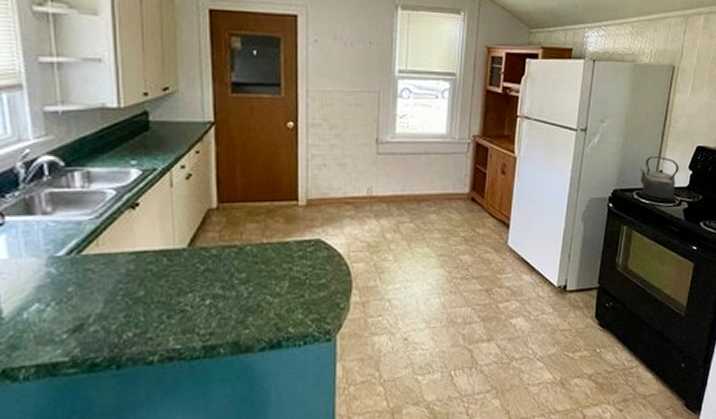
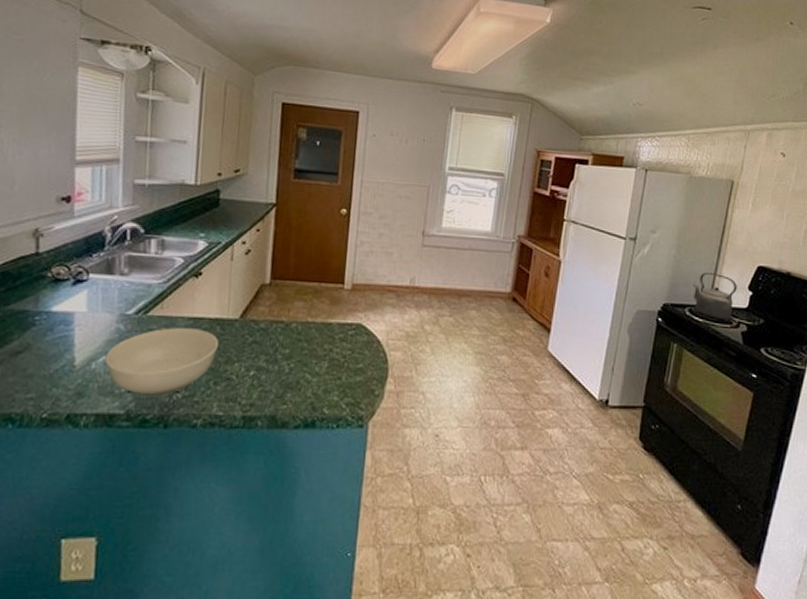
bowl: none [38,263,168,341] -> present [105,328,220,397]

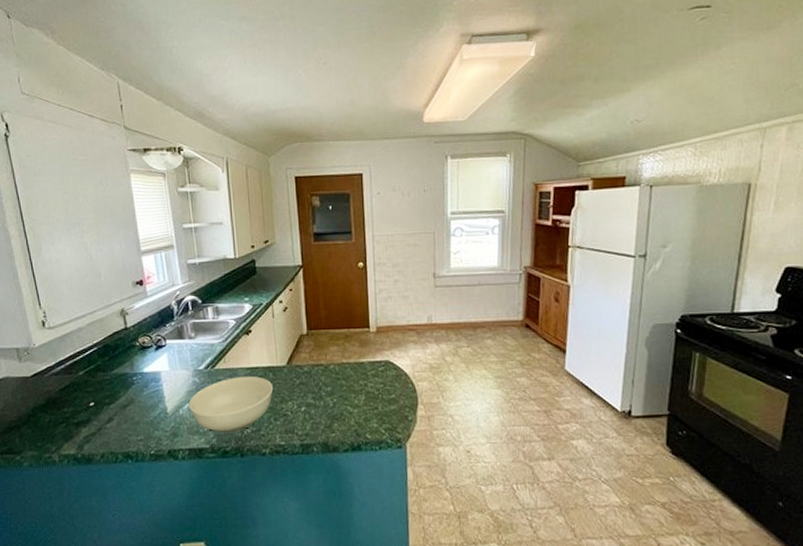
kettle: present [693,272,737,320] -> none [712,279,763,325]

